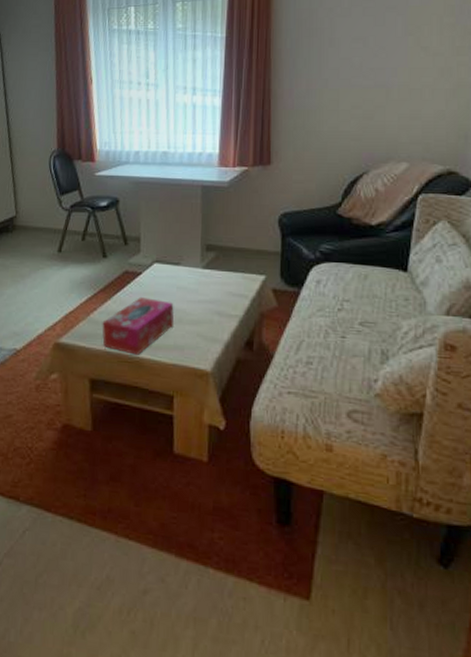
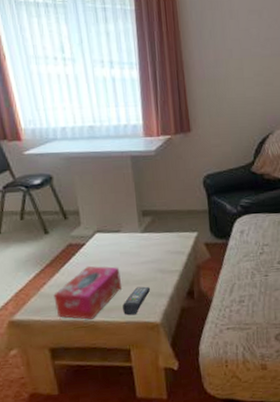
remote control: none [172,327,205,358] -> present [123,286,151,316]

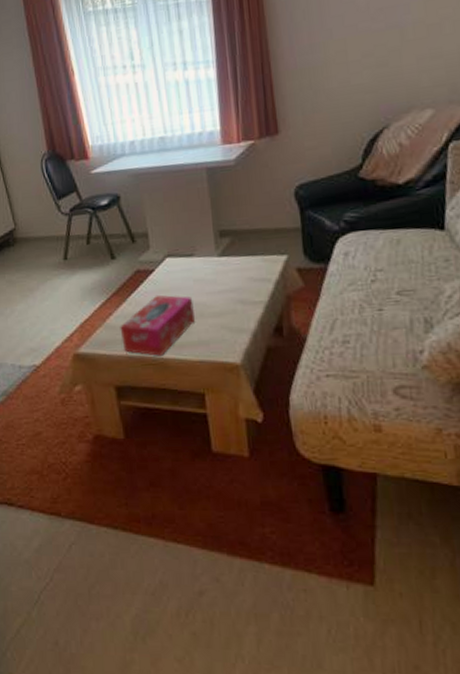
remote control: present [123,286,151,316] -> none [196,319,230,354]

